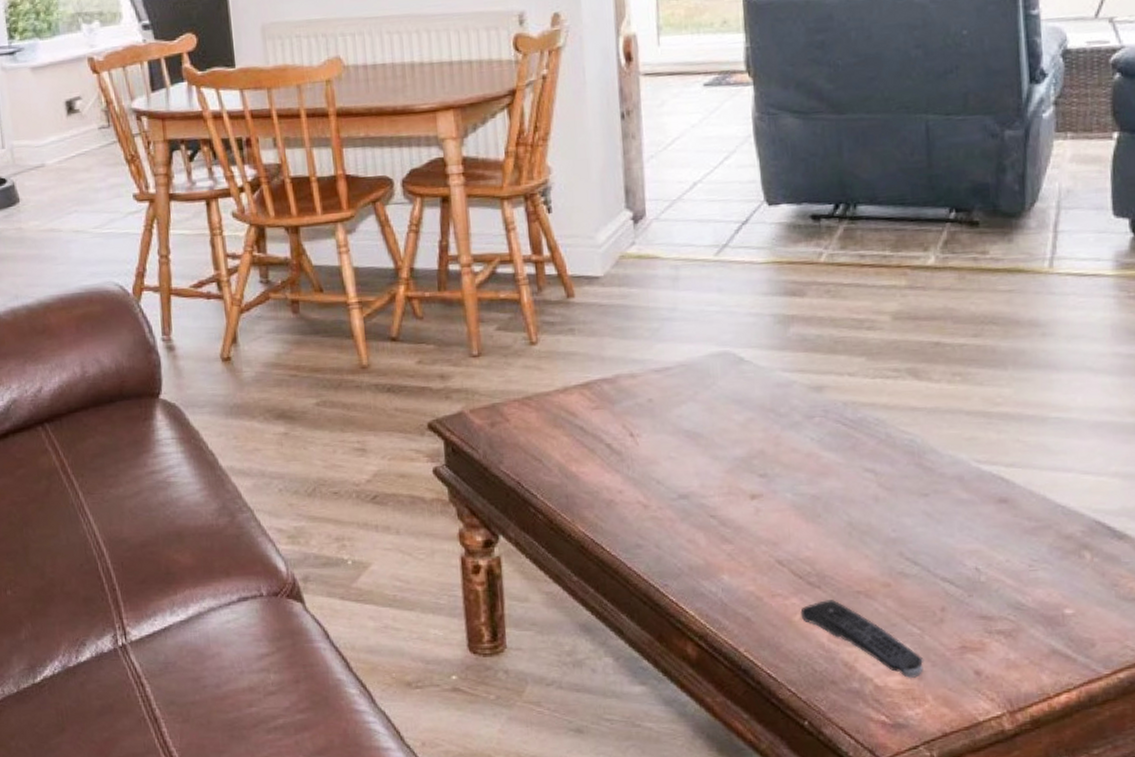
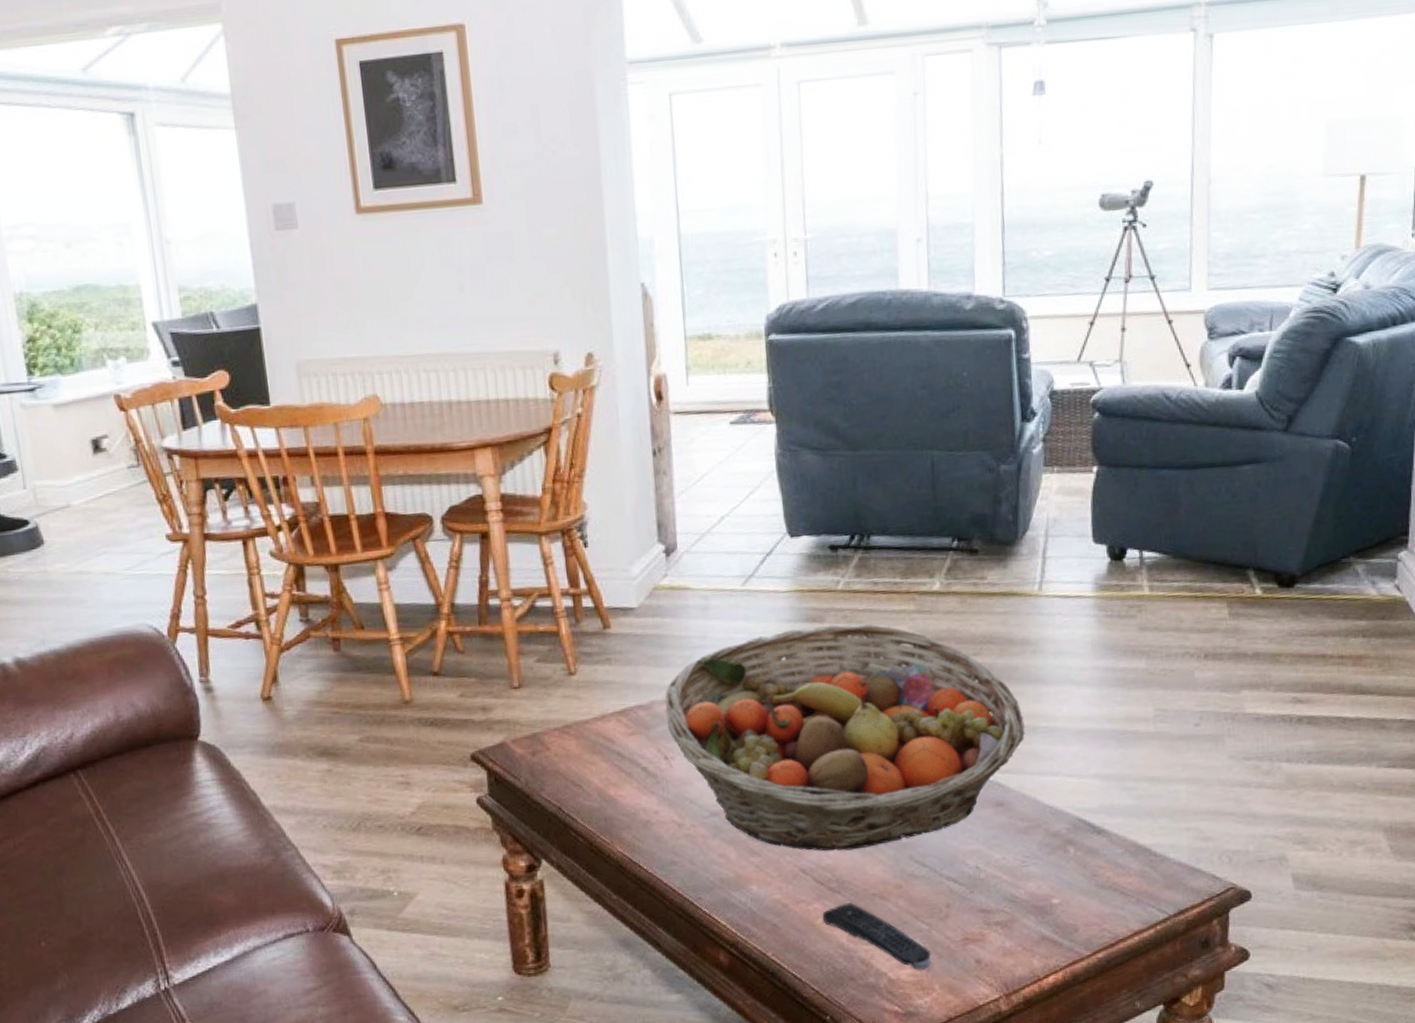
fruit basket: none [631,299,1033,543] -> present [665,623,1025,851]

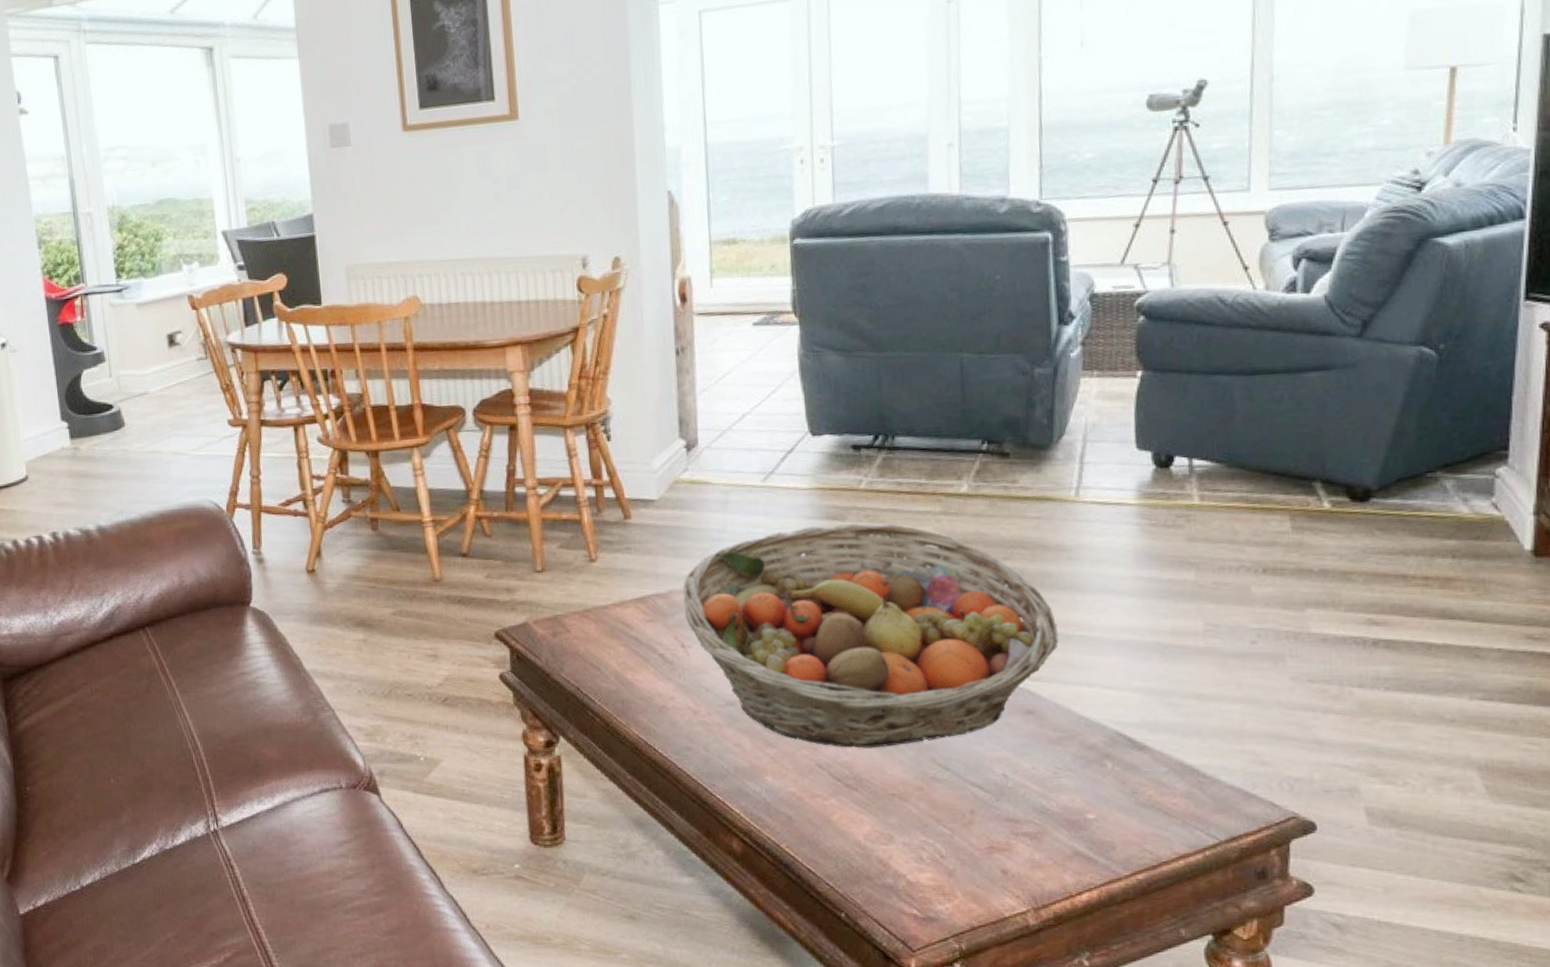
remote control: present [822,903,932,971] -> none [838,801,954,876]

